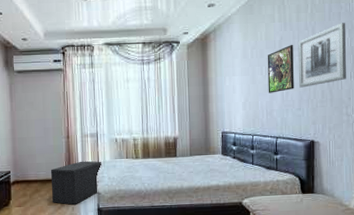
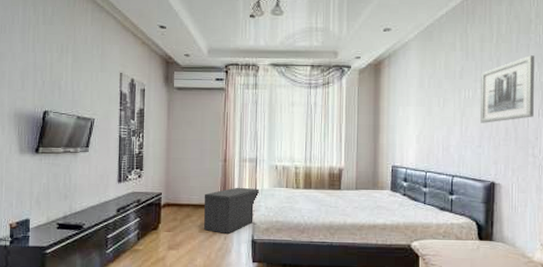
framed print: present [267,44,294,93] -> none [445,75,475,127]

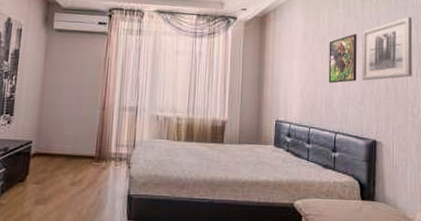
bench: present [204,187,260,234] -> none [76,137,139,188]
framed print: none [445,75,475,127] -> present [328,33,357,83]

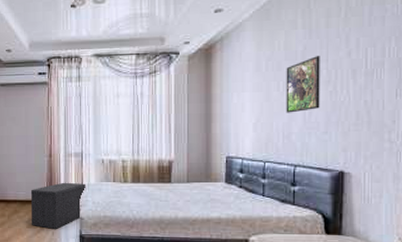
bench: none [76,137,139,188] -> present [30,182,87,229]
wall art: present [362,17,412,81] -> none [327,29,391,107]

